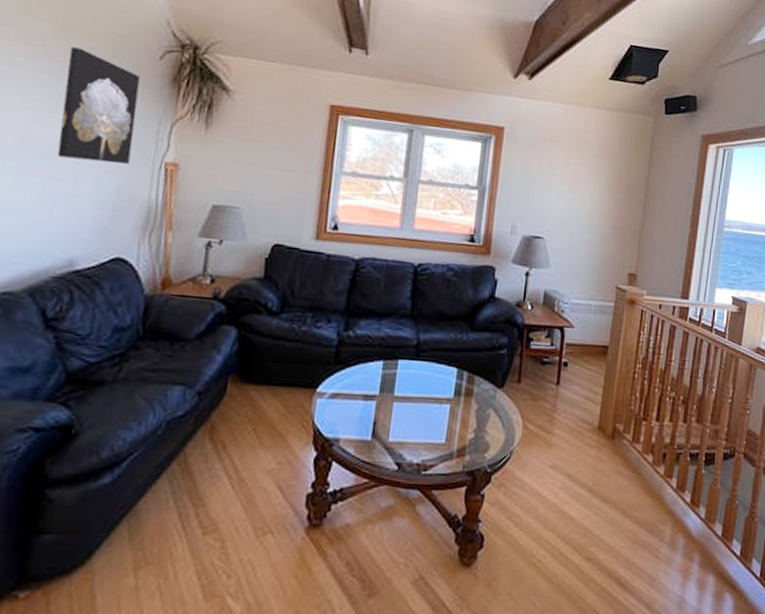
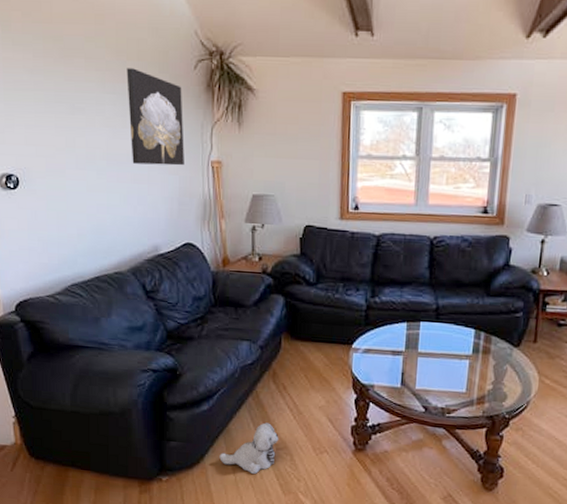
plush toy: none [116,497,208,573] -> present [219,422,279,474]

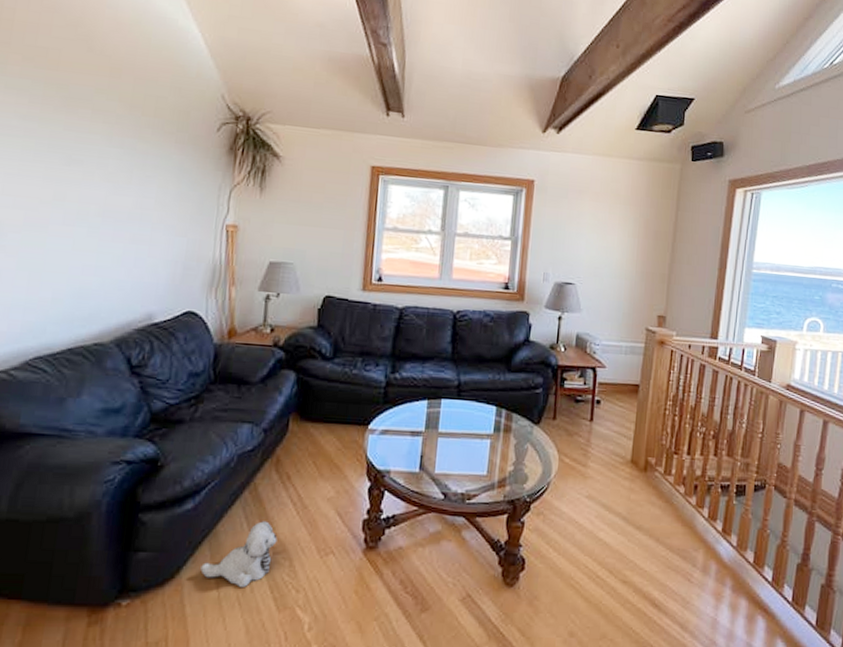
wall art: present [126,68,184,166] -> none [133,124,202,228]

